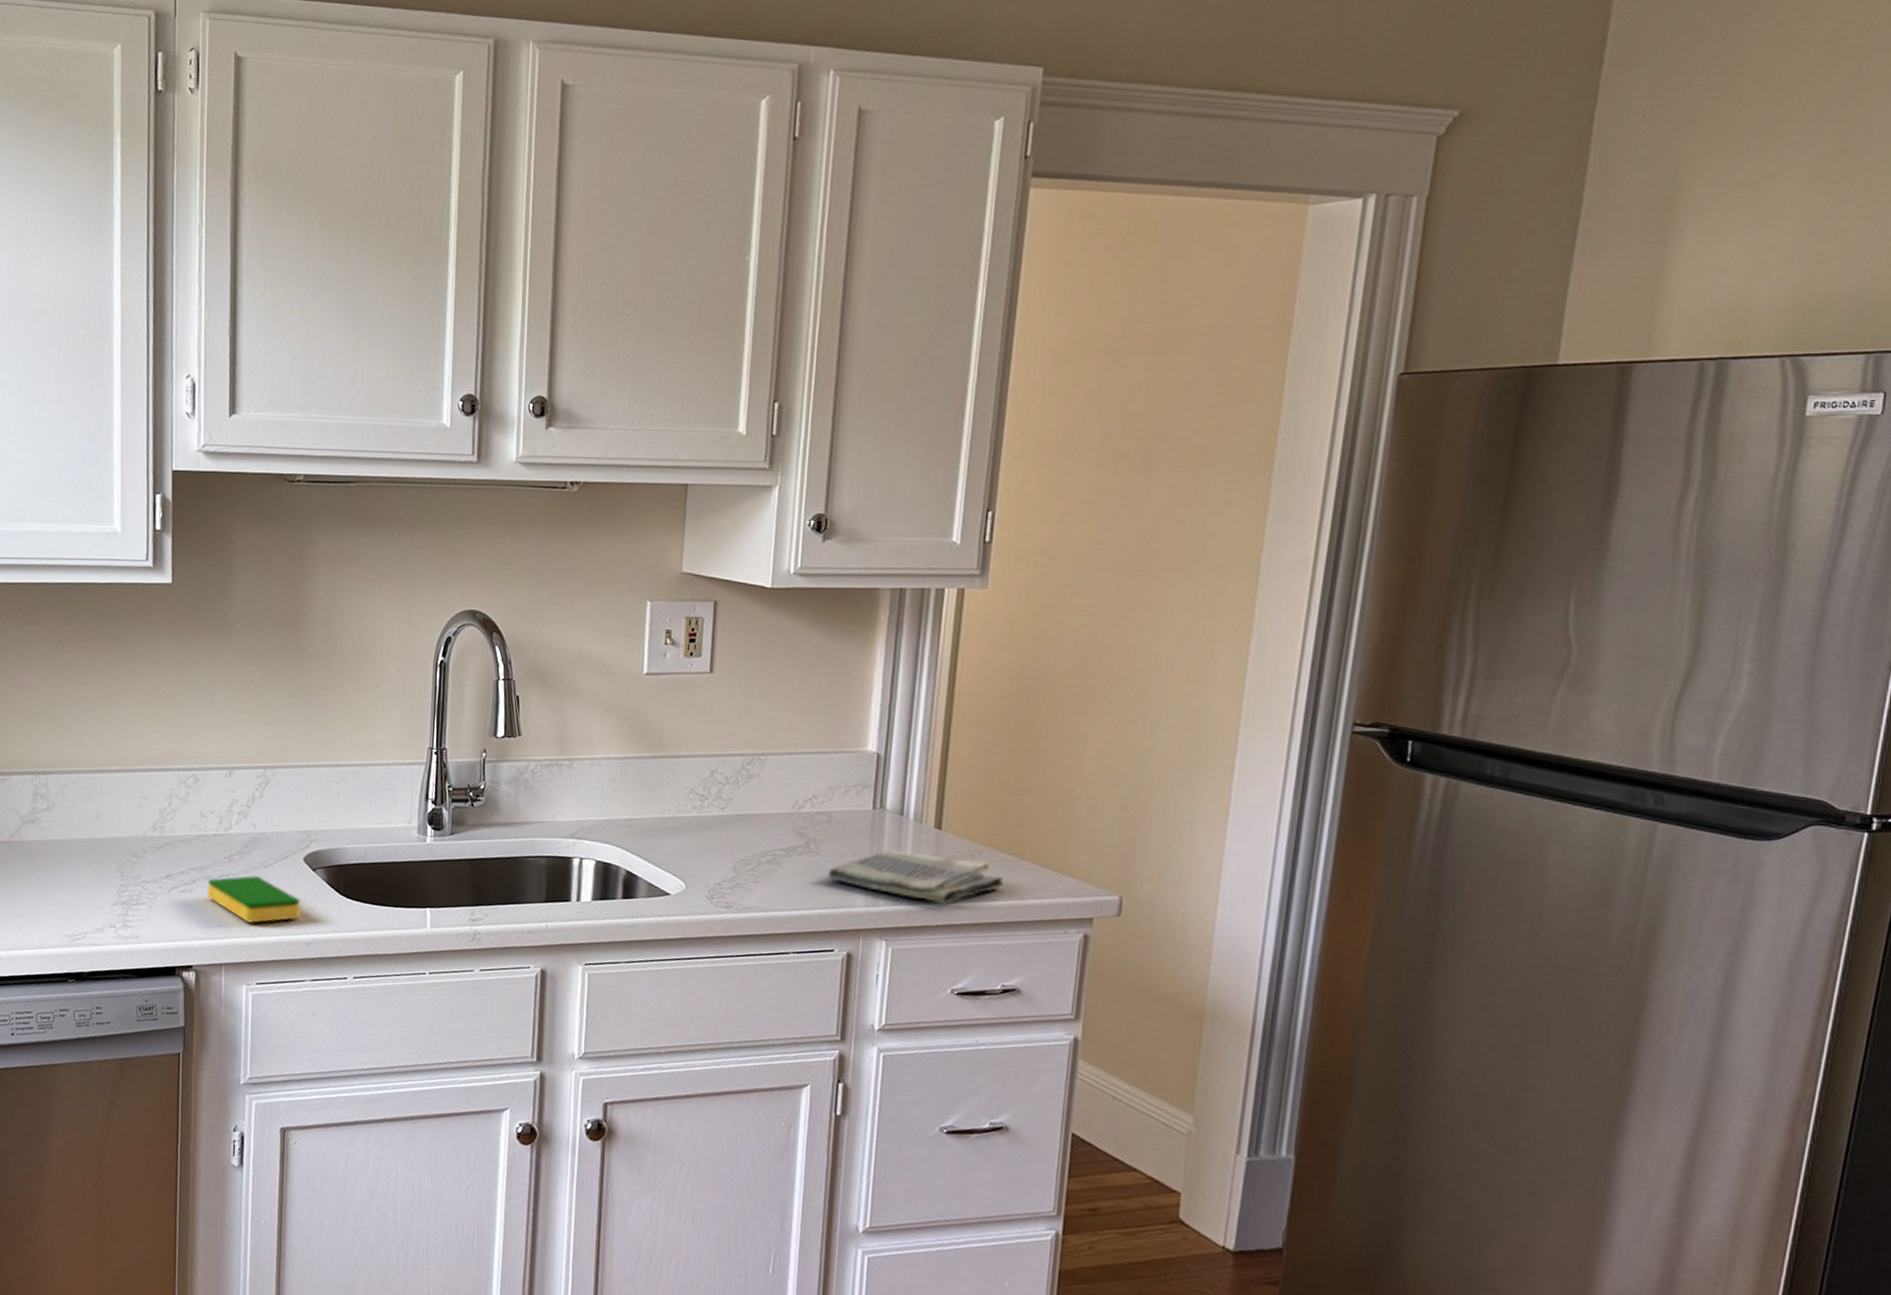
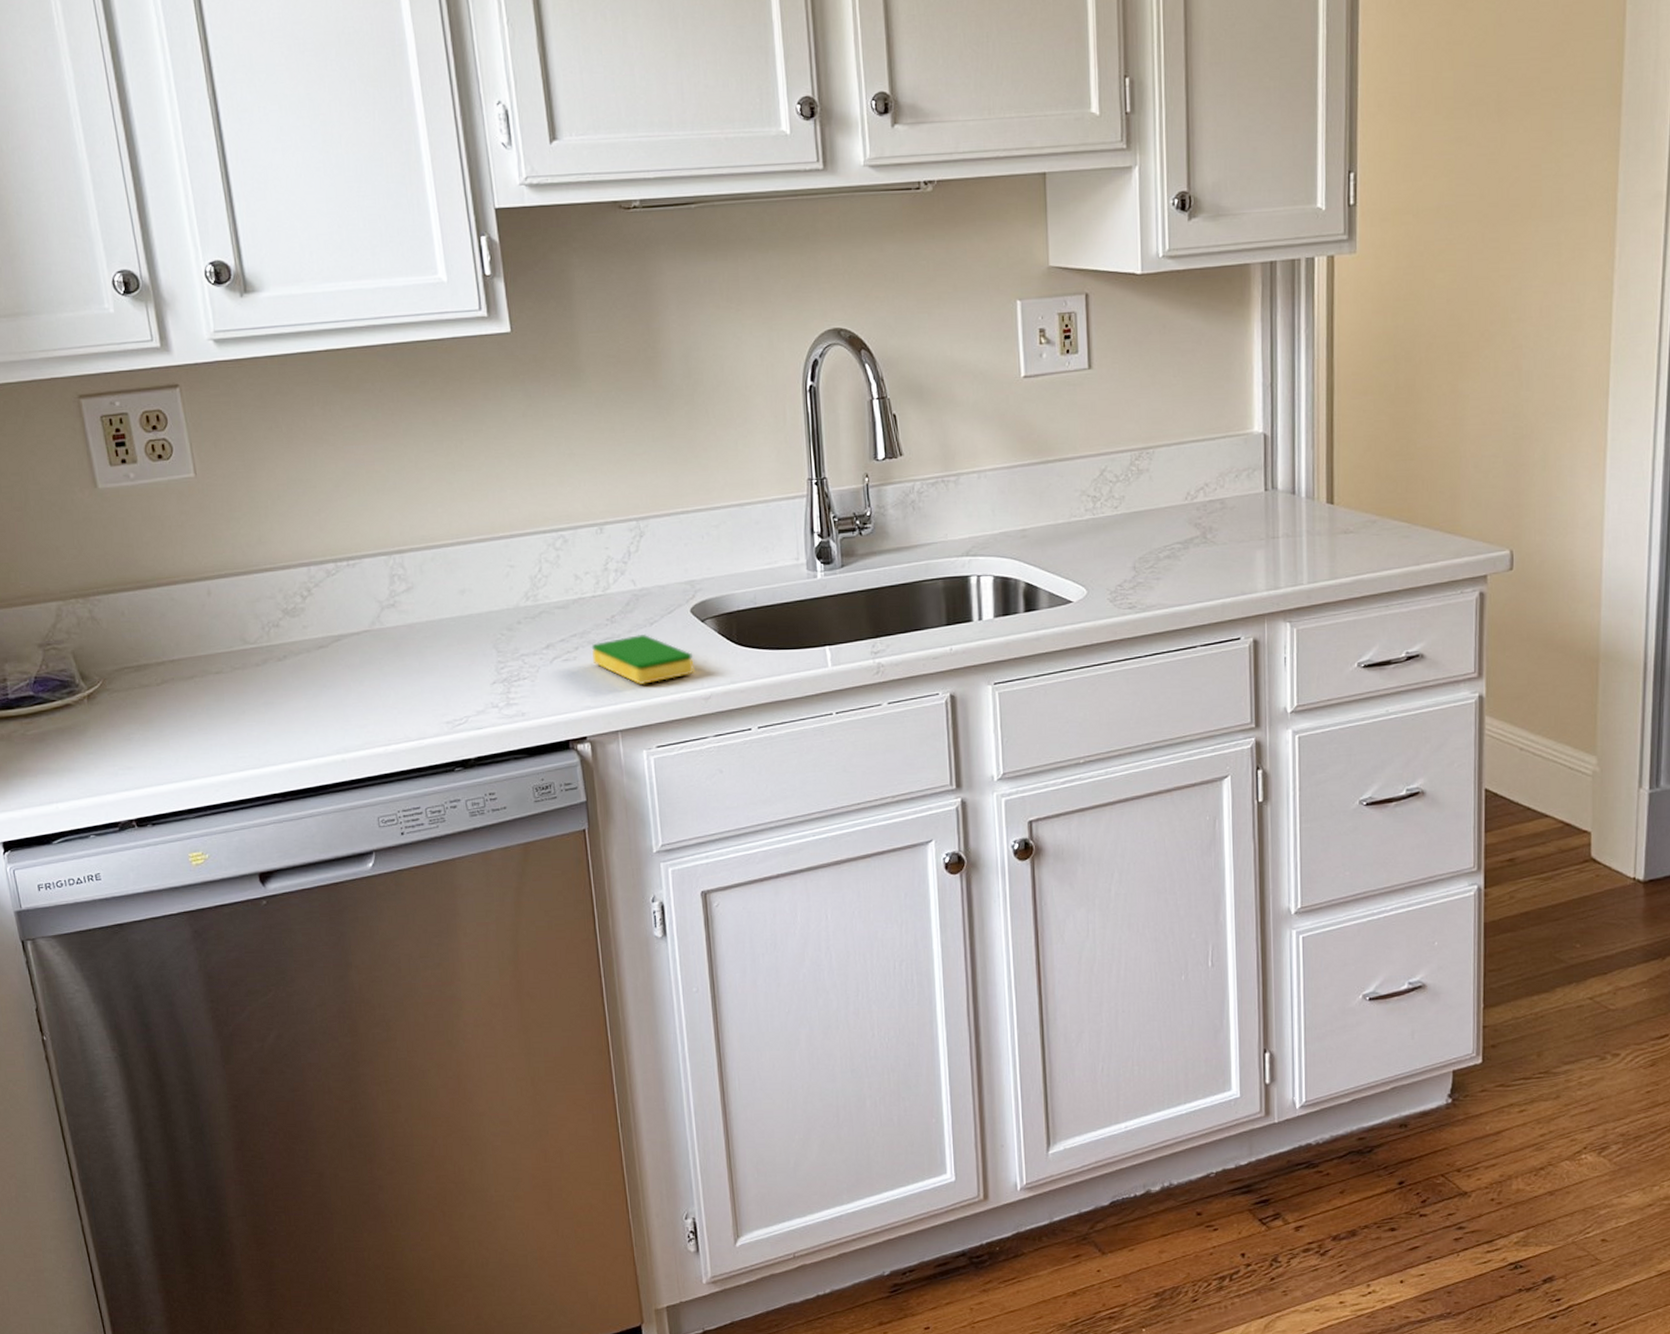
dish towel: present [827,850,1003,904] -> none [1227,529,1398,579]

